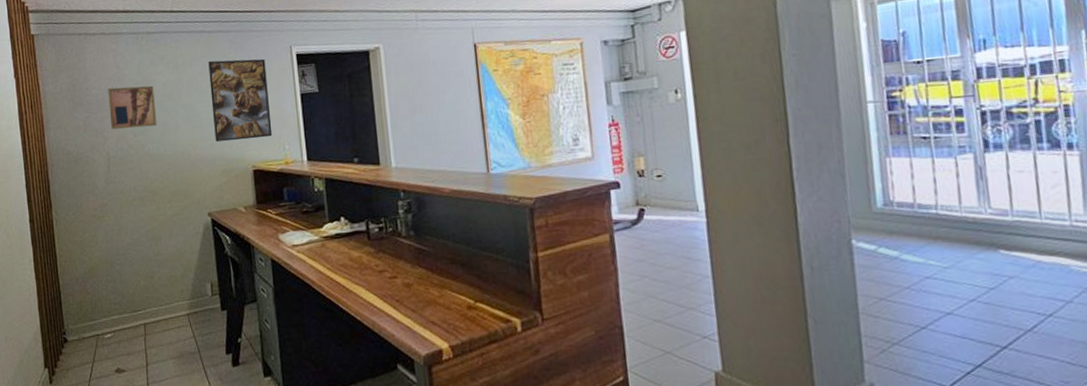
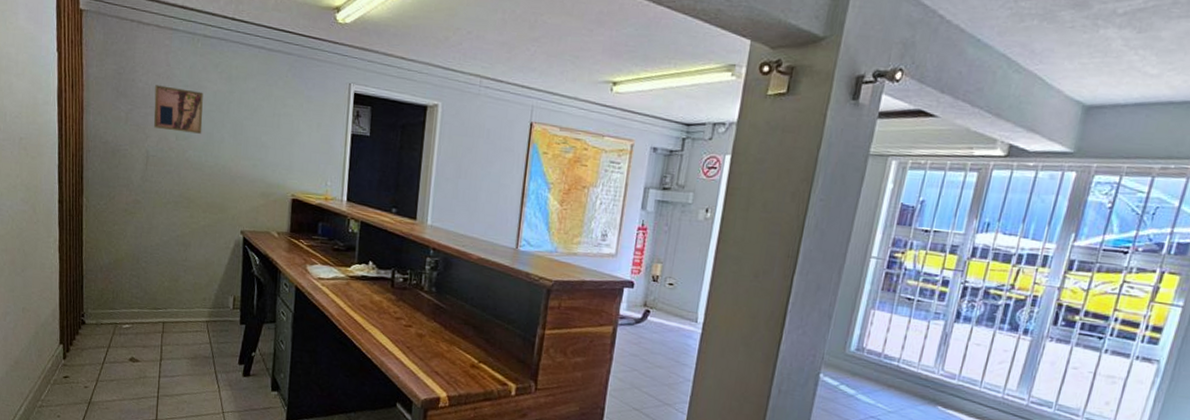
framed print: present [208,58,273,142] -> none [259,79,322,170]

